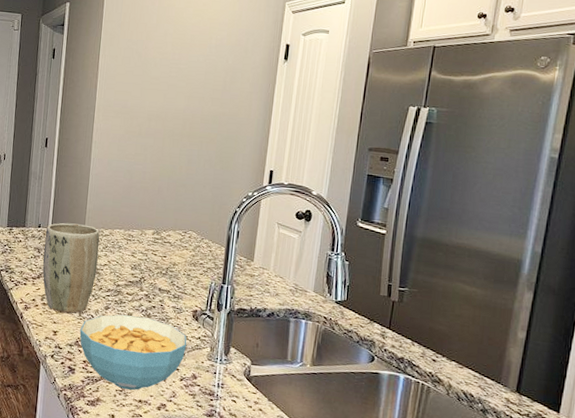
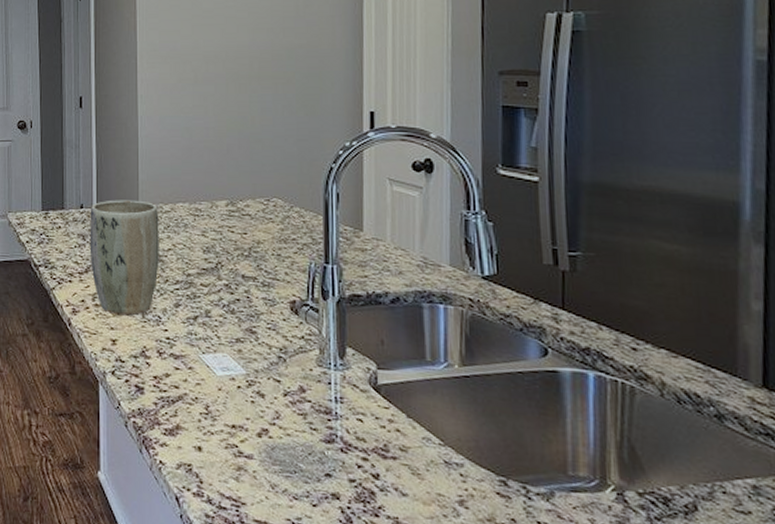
cereal bowl: present [79,314,187,391] -> none [145,313,287,413]

